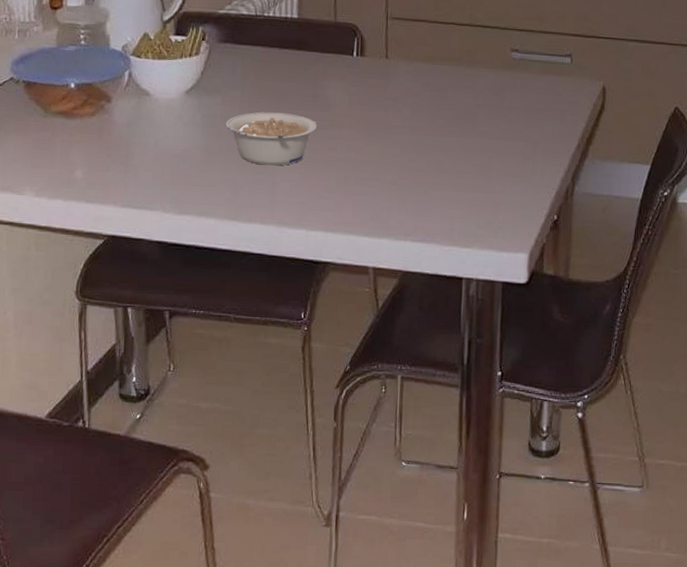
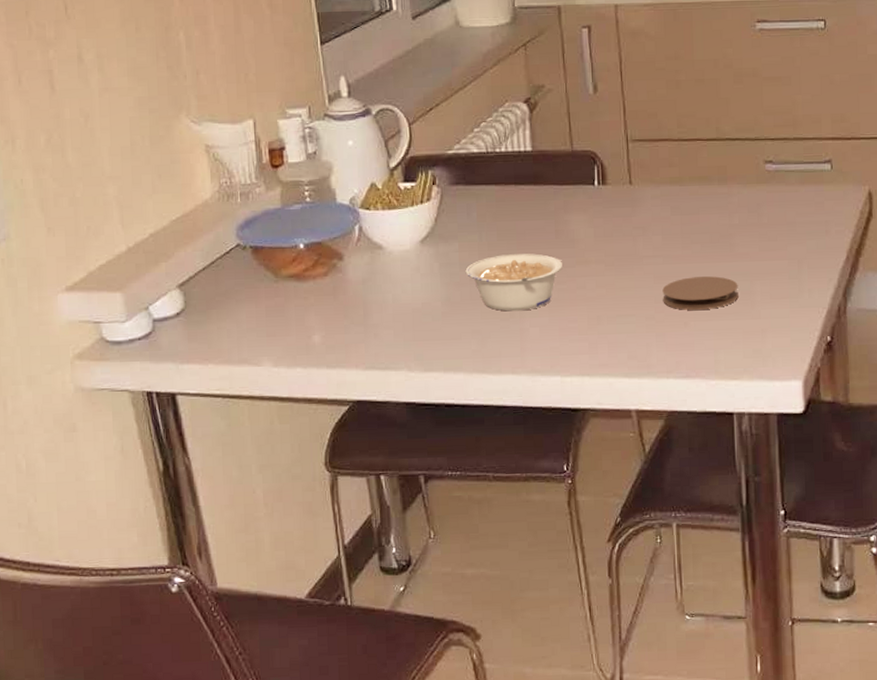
coaster: none [407,149,477,181] -> present [662,276,739,310]

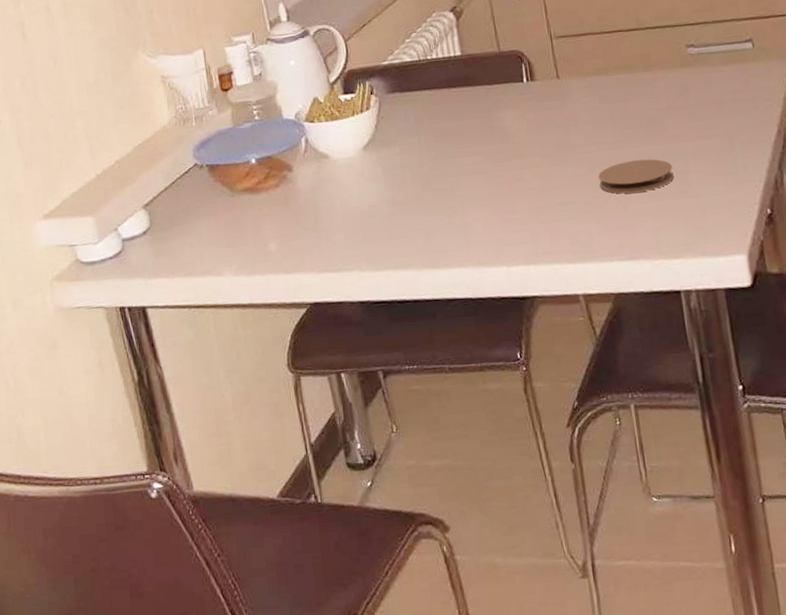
legume: present [465,253,562,312] -> none [407,151,499,208]

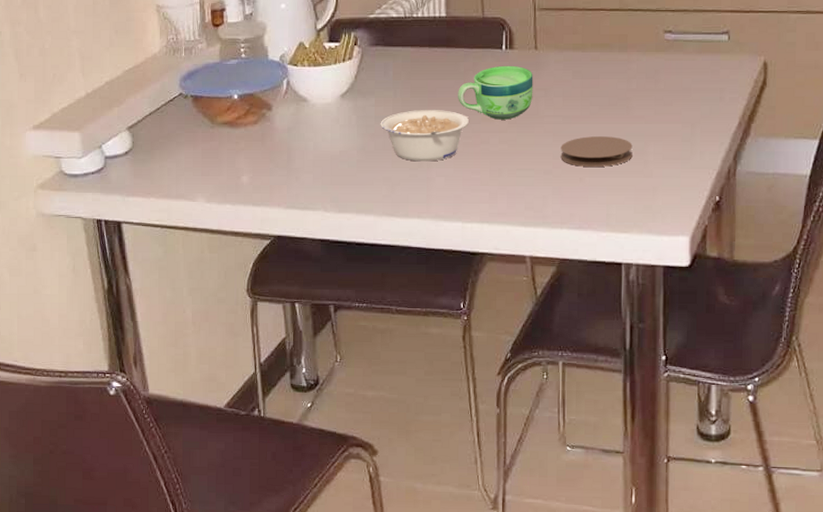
legume: none [407,151,499,208] -> present [380,110,469,162]
cup: none [484,97,562,155] -> present [458,65,533,120]

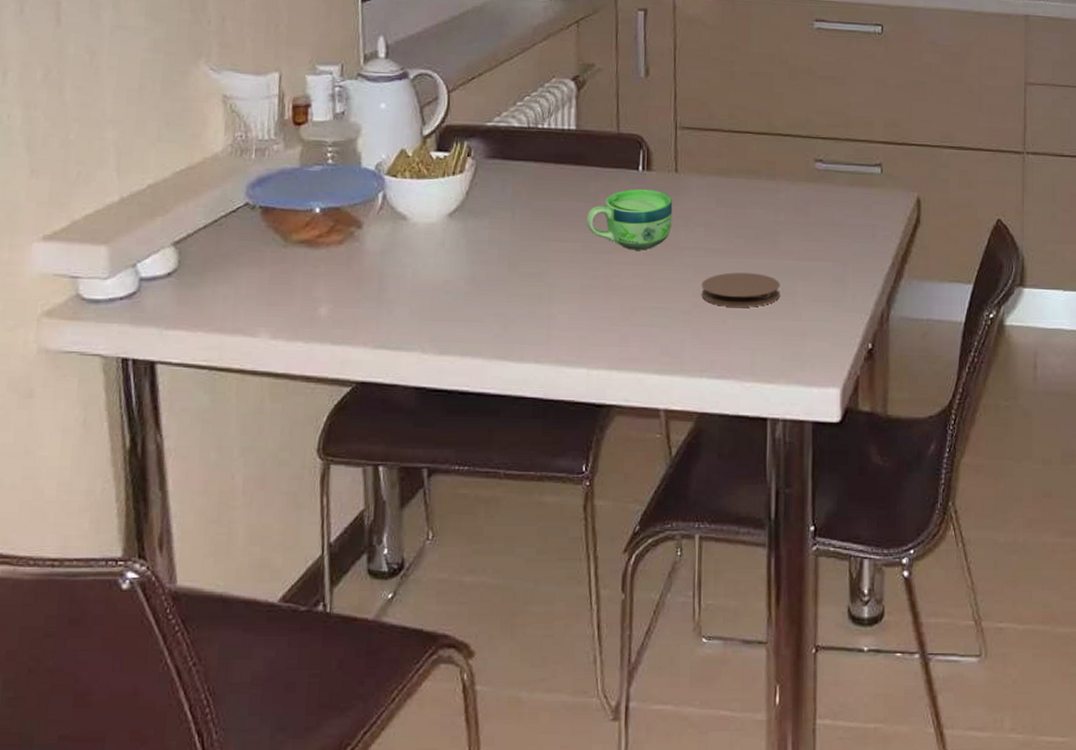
legume: present [380,110,469,162] -> none [494,235,598,296]

